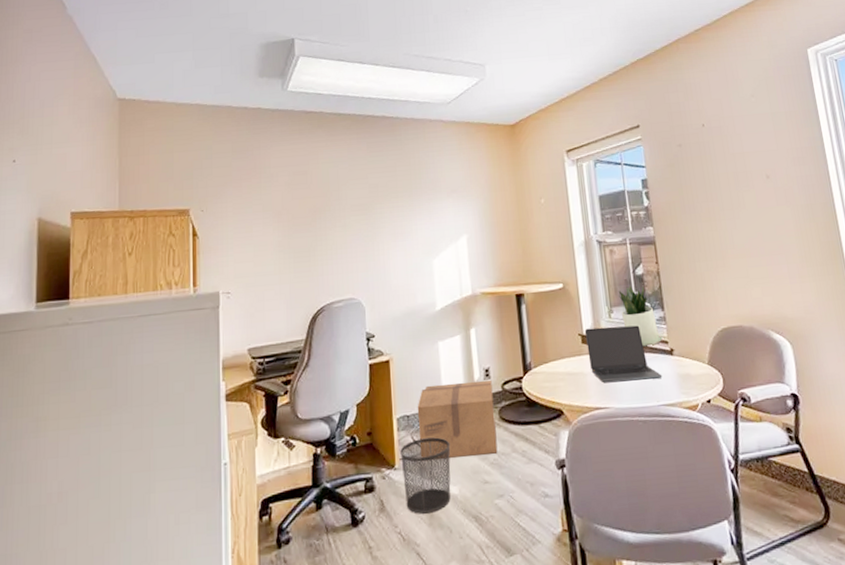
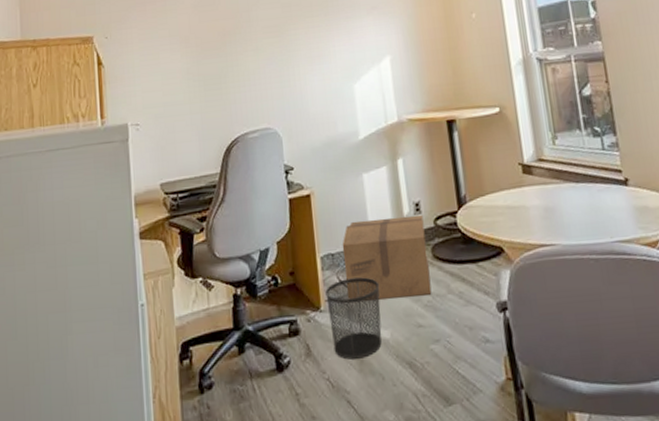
laptop: present [584,325,663,382] -> none [525,152,616,217]
planter: present [618,286,664,347] -> none [563,109,617,177]

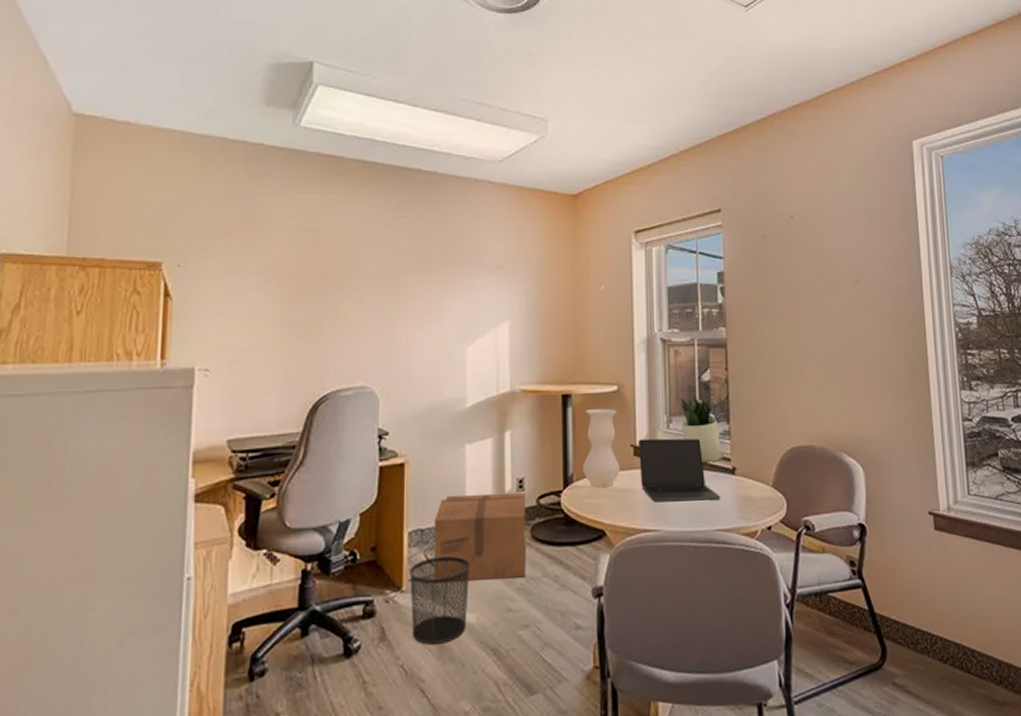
vase: none [470,130,512,207] -> present [583,408,621,489]
laptop: none [525,152,616,217] -> present [637,438,721,501]
planter: none [563,109,617,177] -> present [680,394,726,463]

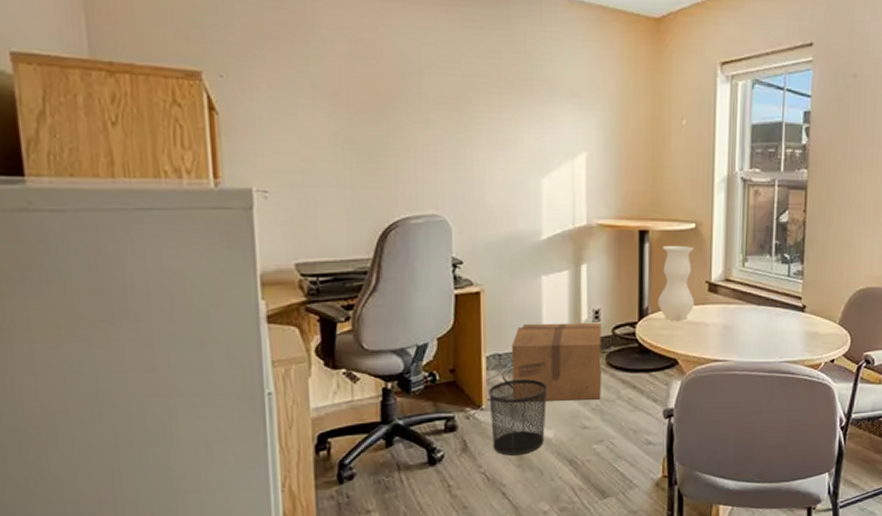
laptop: present [637,438,721,501] -> none [712,276,790,335]
planter: present [680,394,726,463] -> none [757,234,798,301]

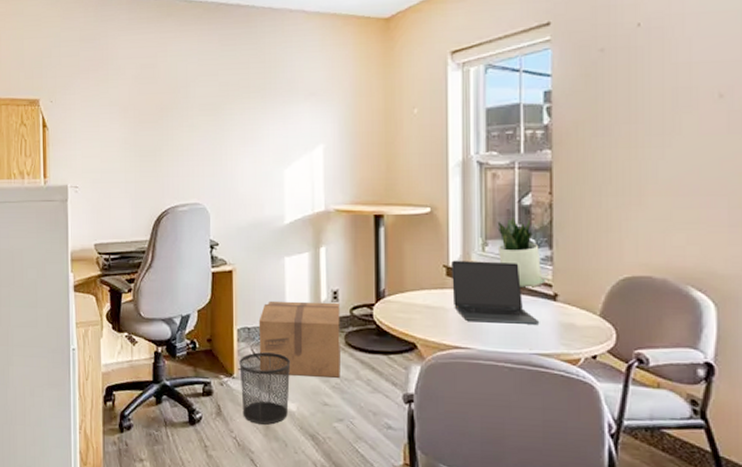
vase: present [658,245,695,321] -> none [395,229,433,305]
laptop: none [712,276,790,335] -> present [450,260,540,324]
planter: none [757,234,798,301] -> present [497,218,548,288]

